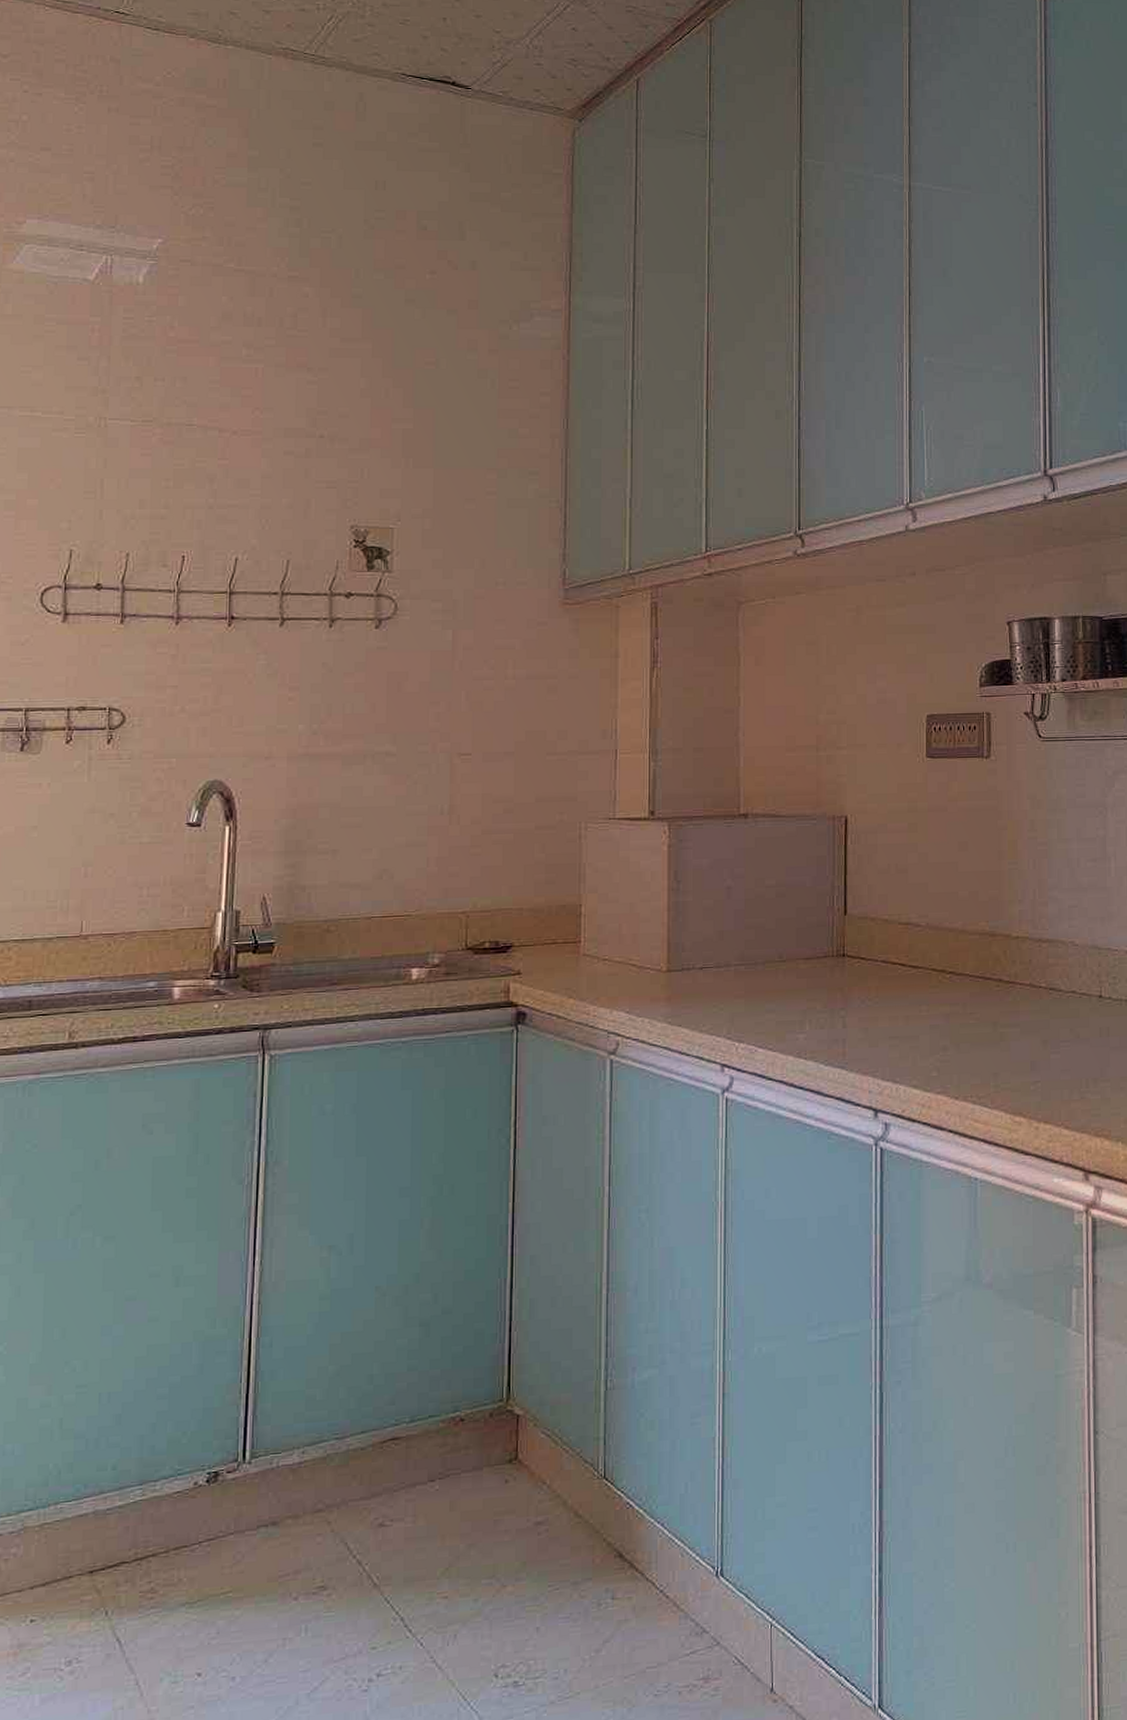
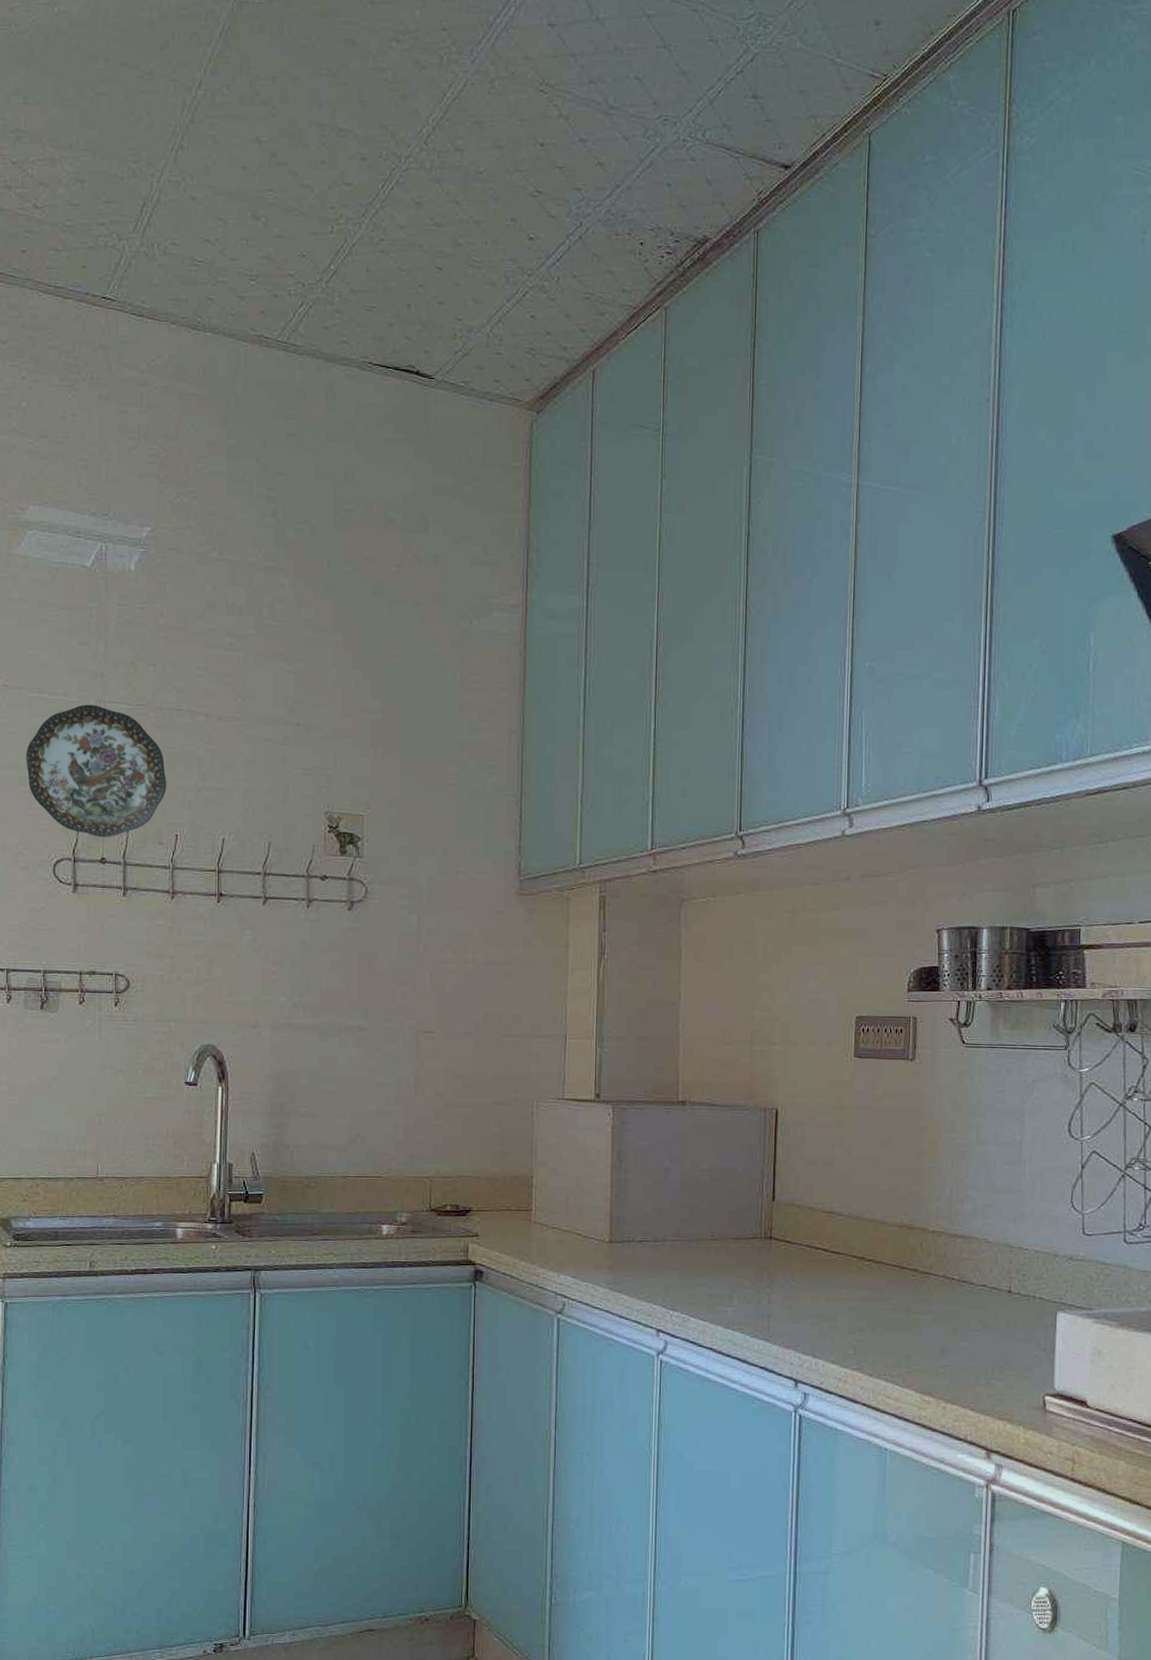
decorative plate: none [13,422,174,563] -> present [26,704,167,838]

